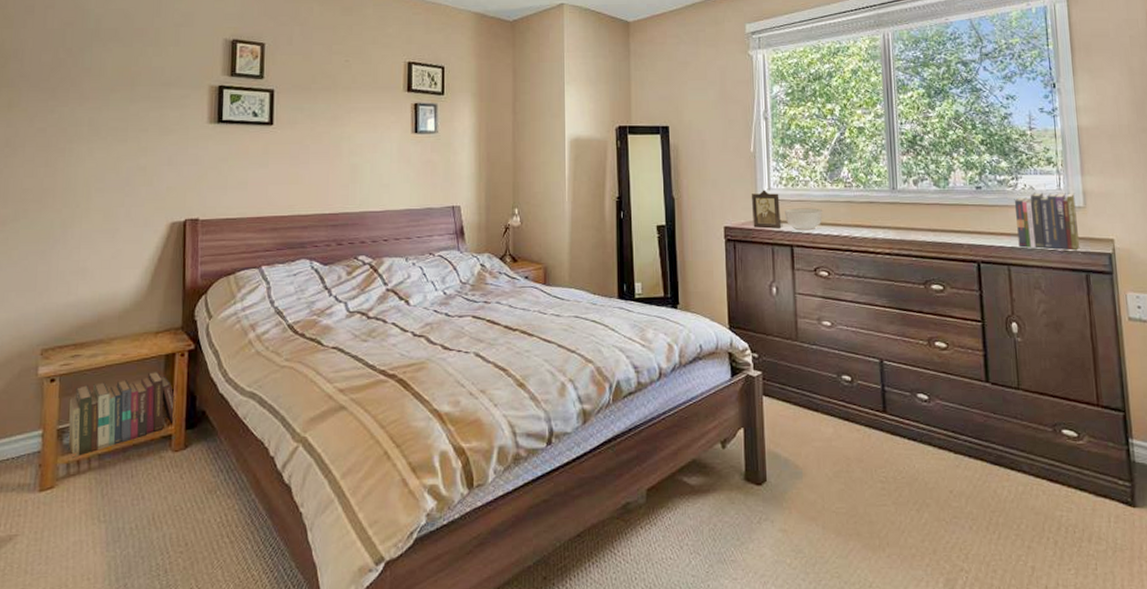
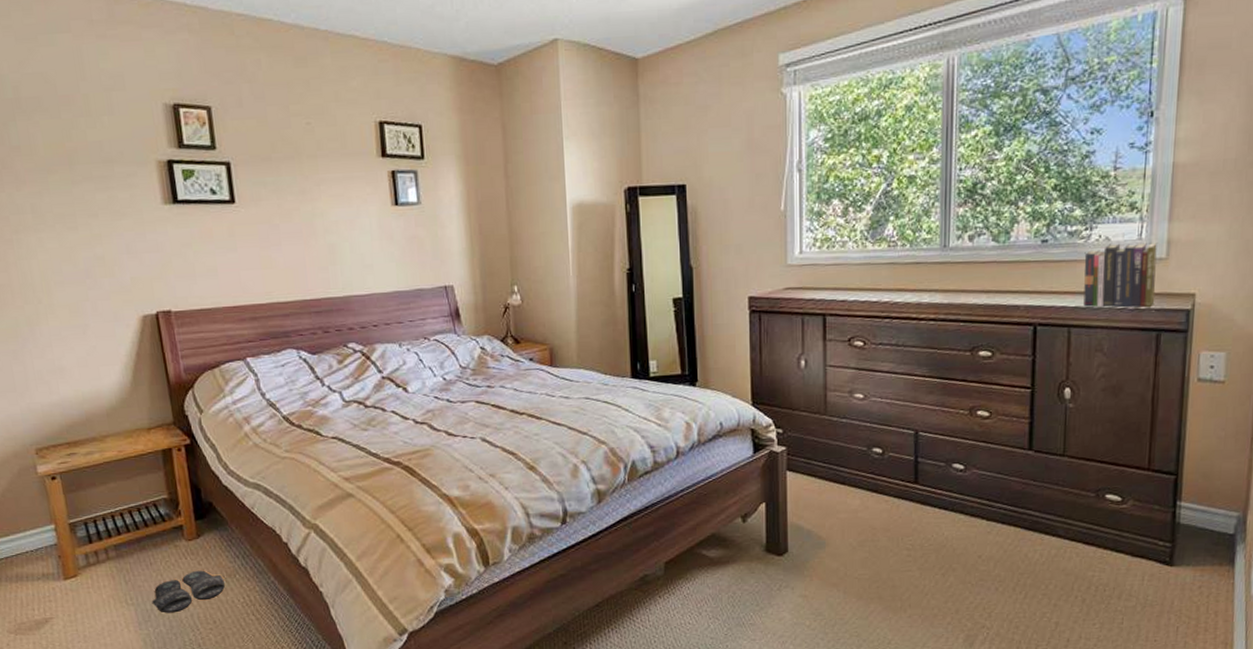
books: present [68,371,176,459] -> none [74,466,181,550]
slippers: none [125,484,204,533] -> present [151,570,225,613]
photo frame: present [752,190,783,229] -> none [781,253,815,297]
bowl: present [784,208,823,231] -> none [816,272,862,298]

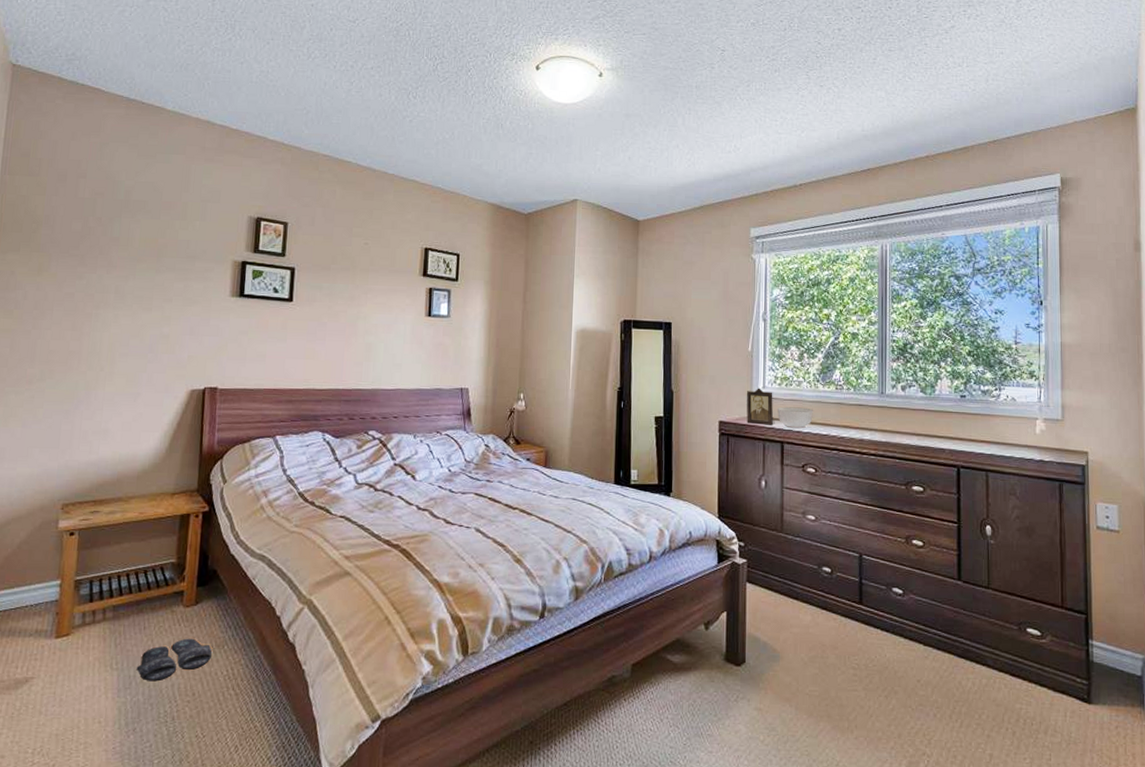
photo frame: none [781,253,815,297] -> present [747,388,775,425]
bowl: none [816,272,862,298] -> present [776,407,814,429]
books: present [1083,242,1157,309] -> none [996,403,1056,461]

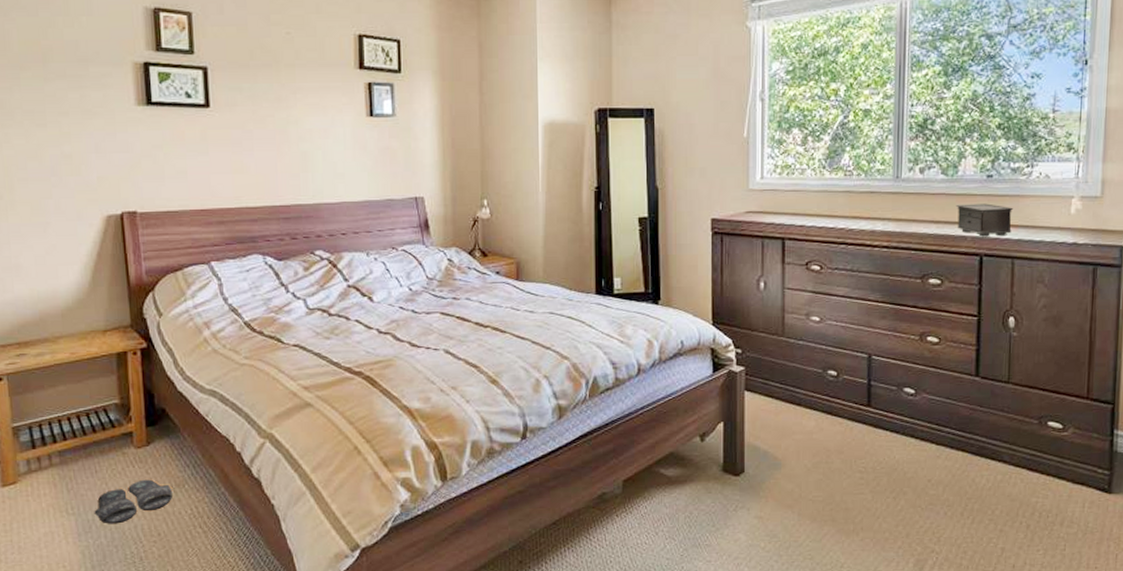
photo frame: present [747,388,775,425] -> none [743,179,775,221]
bowl: present [776,407,814,429] -> none [776,198,820,223]
jewelry box: none [934,420,985,451] -> present [956,203,1014,237]

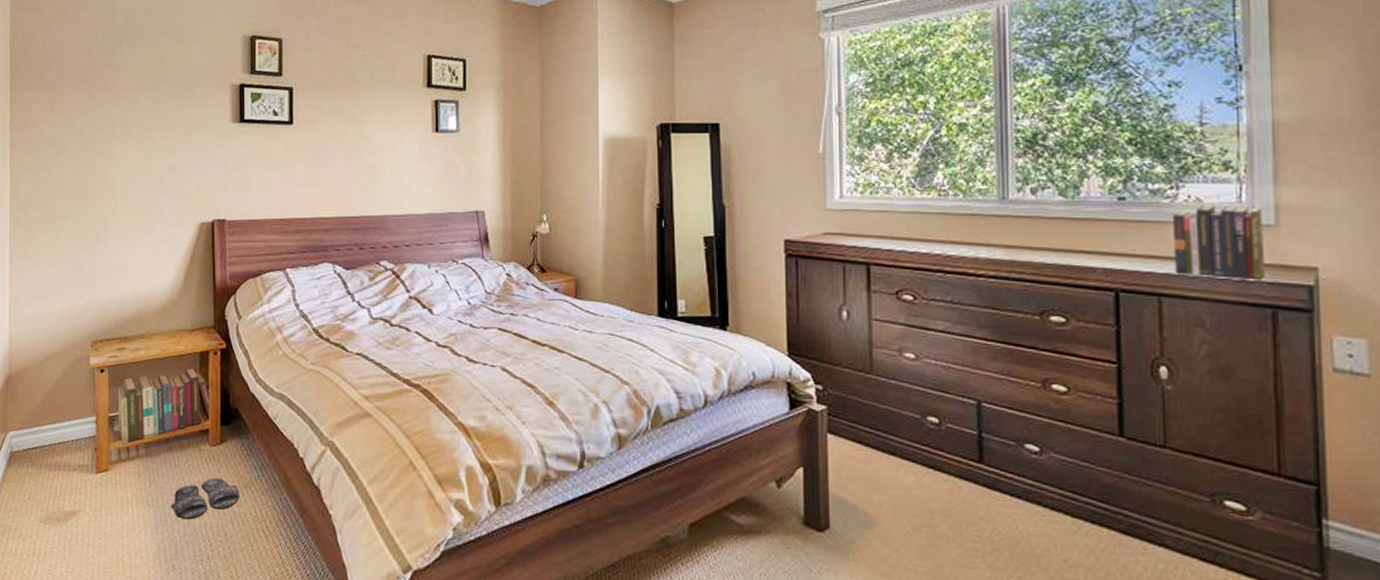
books: none [20,369,133,456] -> present [117,367,211,446]
jewelry box: present [956,203,1014,237] -> none [1079,230,1156,269]
books: none [1026,181,1093,243] -> present [1172,205,1266,281]

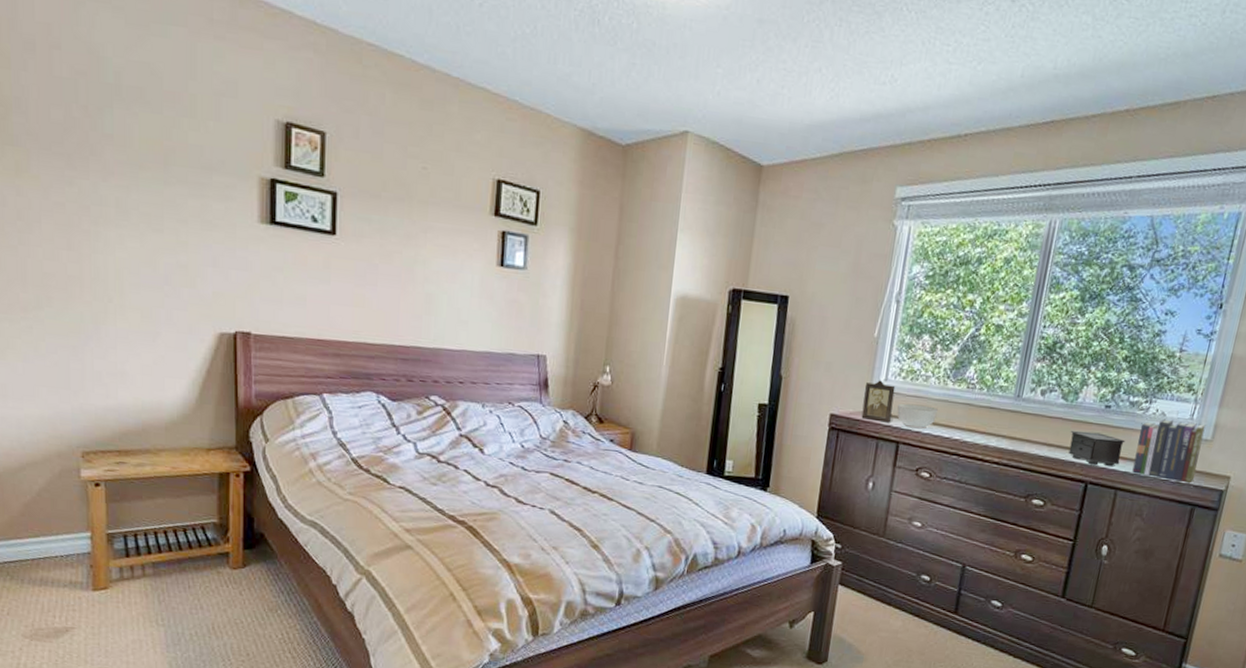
books: present [117,367,211,446] -> none [117,488,232,564]
slippers: present [170,477,239,520] -> none [184,600,264,640]
photo frame: none [819,198,857,243] -> present [861,380,896,423]
bowl: none [859,220,910,247] -> present [897,403,939,430]
jewelry box: none [1079,230,1156,269] -> present [1068,431,1126,467]

